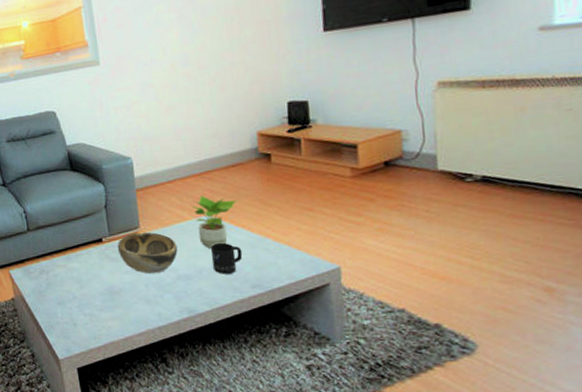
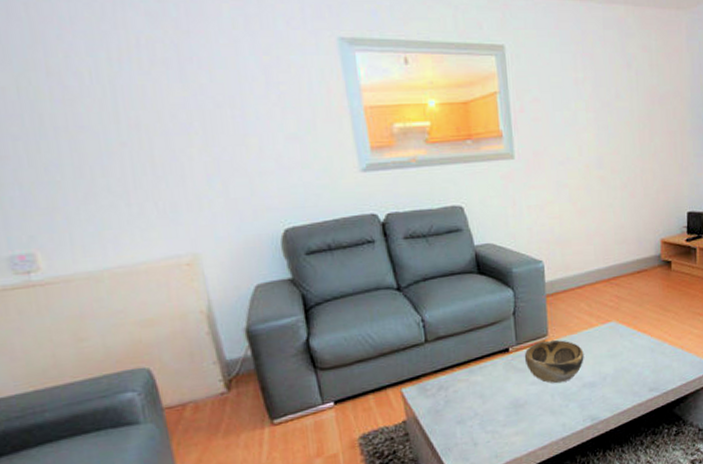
potted plant: present [191,195,237,248] -> none [599,301,640,355]
mug: present [211,242,243,274] -> none [615,348,643,380]

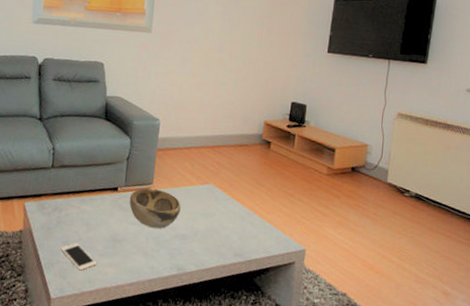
cell phone: none [455,419,500,448] -> present [60,242,97,271]

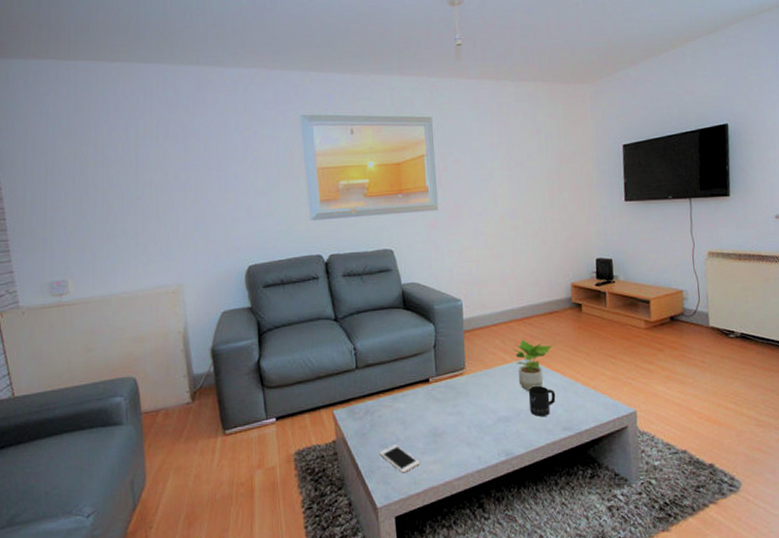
decorative bowl: present [129,188,181,229] -> none [443,373,499,416]
potted plant: none [200,166,237,214] -> present [513,339,553,391]
mug: none [207,210,233,240] -> present [529,385,556,417]

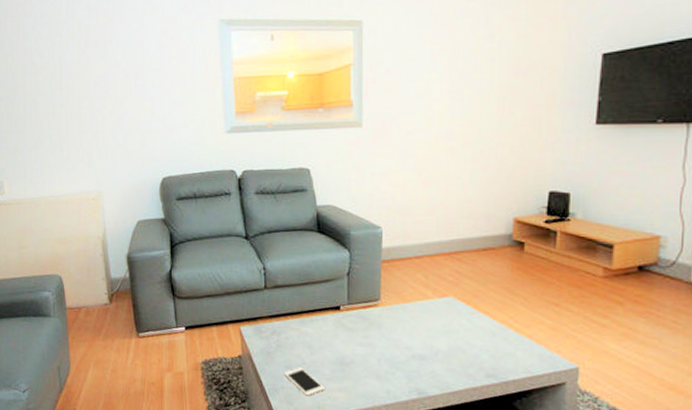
potted plant: present [513,339,553,391] -> none [436,275,483,331]
mug: present [529,385,556,417] -> none [450,326,482,360]

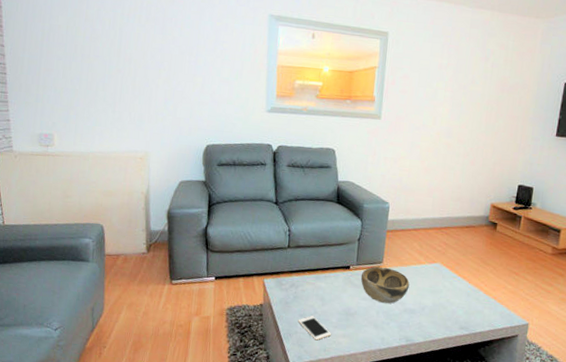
decorative bowl: none [354,305,416,350] -> present [360,266,410,304]

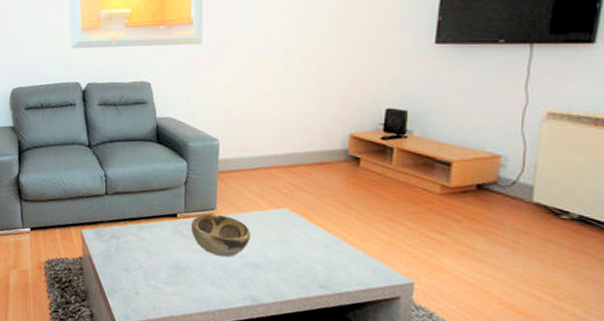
cell phone: present [298,315,331,341] -> none [122,270,160,298]

